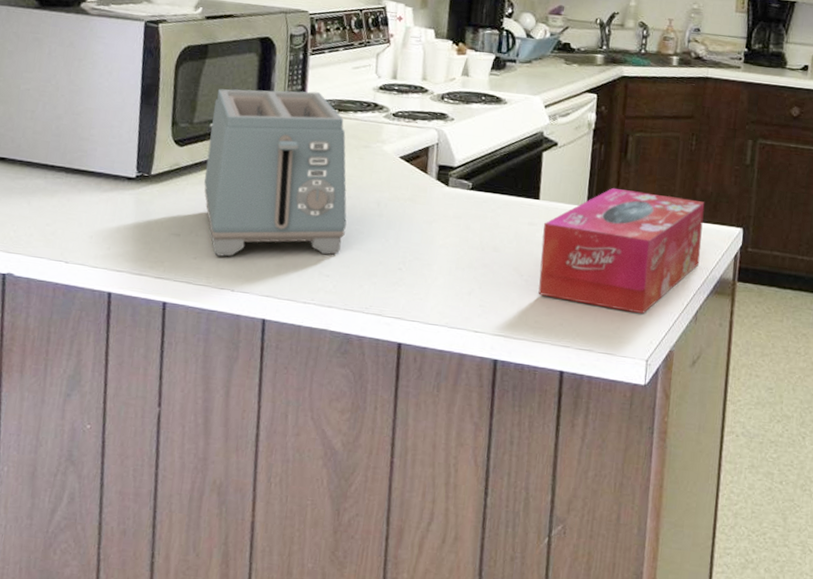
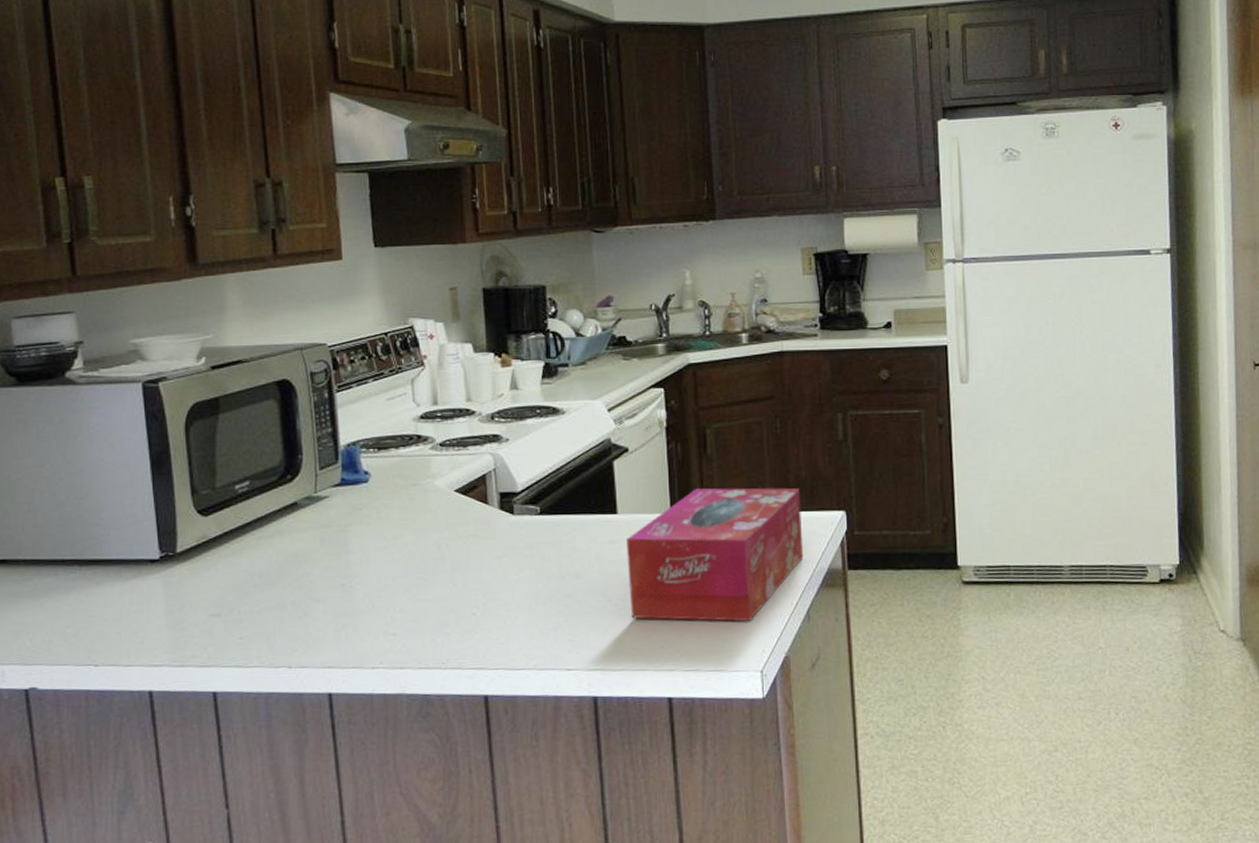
toaster: present [204,89,347,257] -> none [236,432,406,632]

